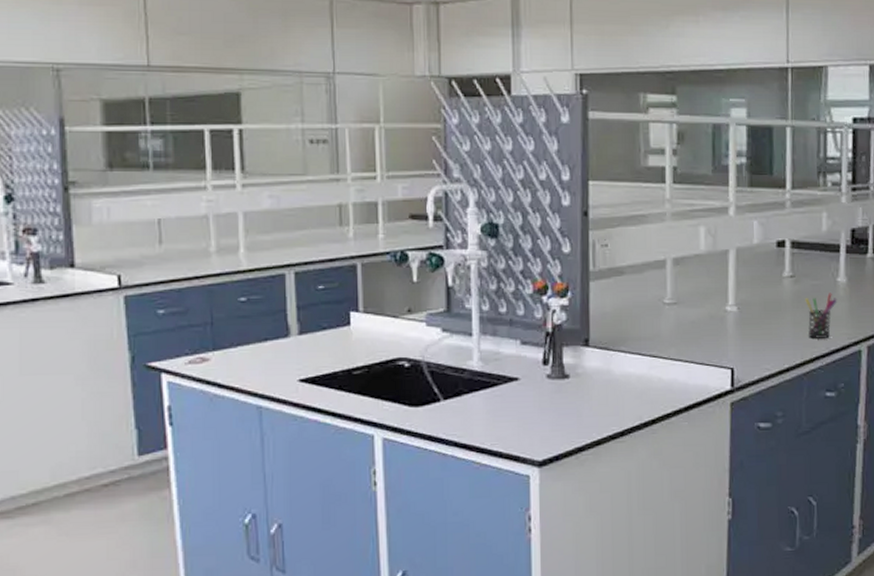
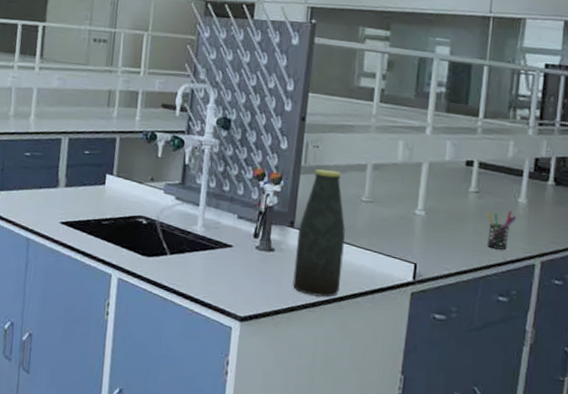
bottle: none [594,271,651,423] -> present [293,169,345,297]

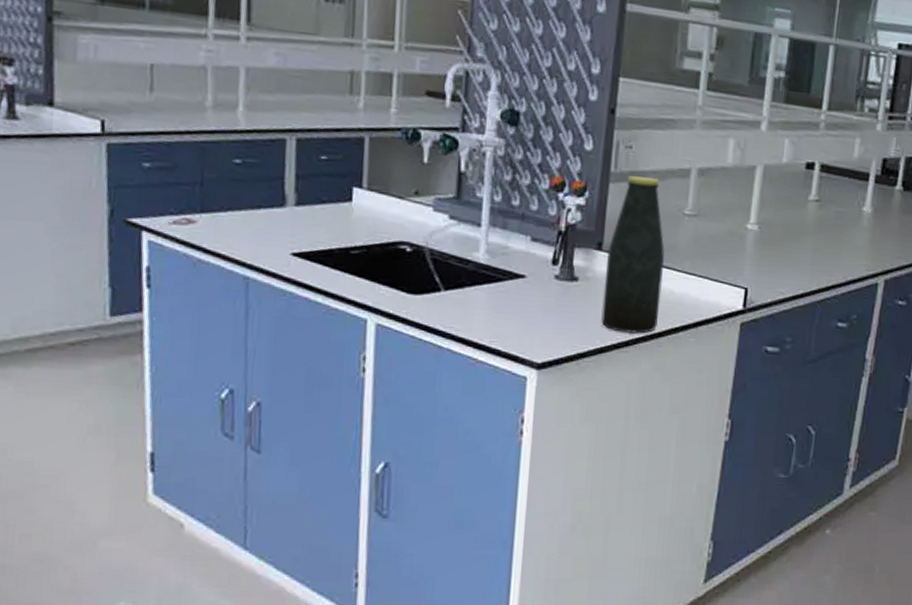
pen holder: present [487,210,517,250] -> none [827,221,860,268]

